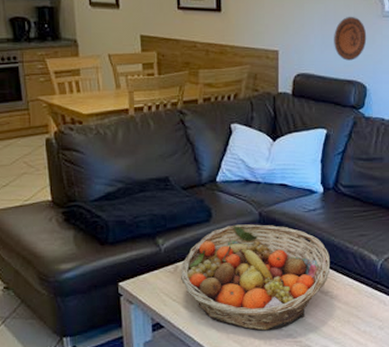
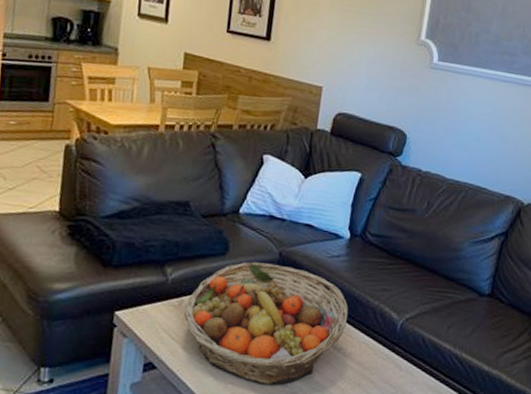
decorative plate: present [334,16,367,61] -> none [379,63,413,107]

